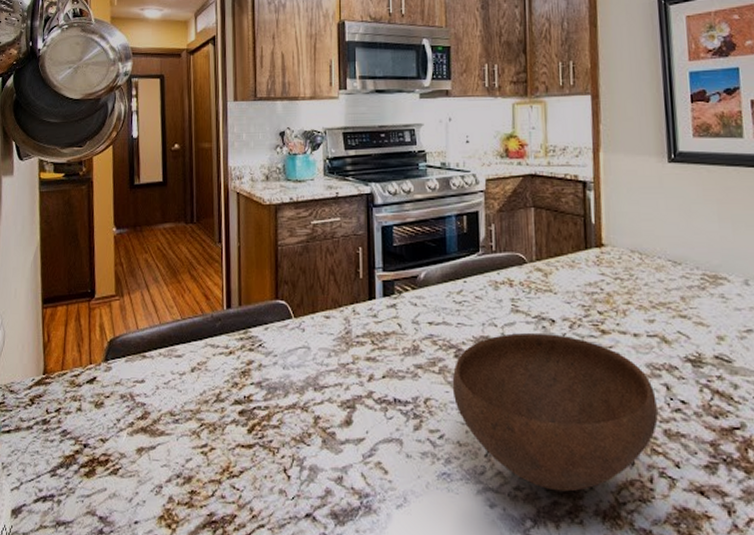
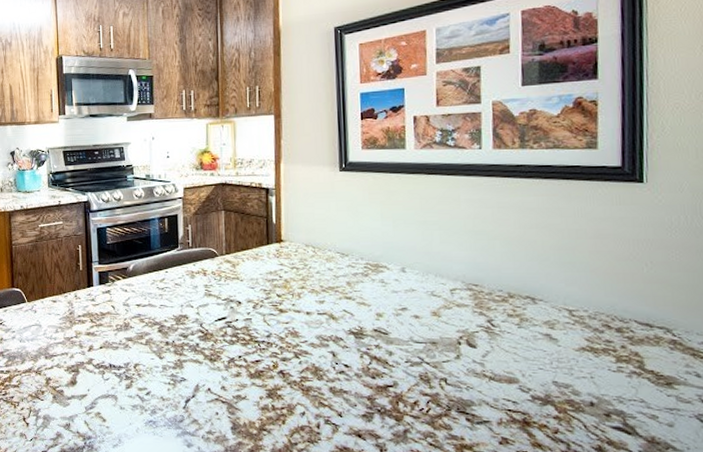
bowl: present [452,332,658,492] -> none [156,312,325,435]

